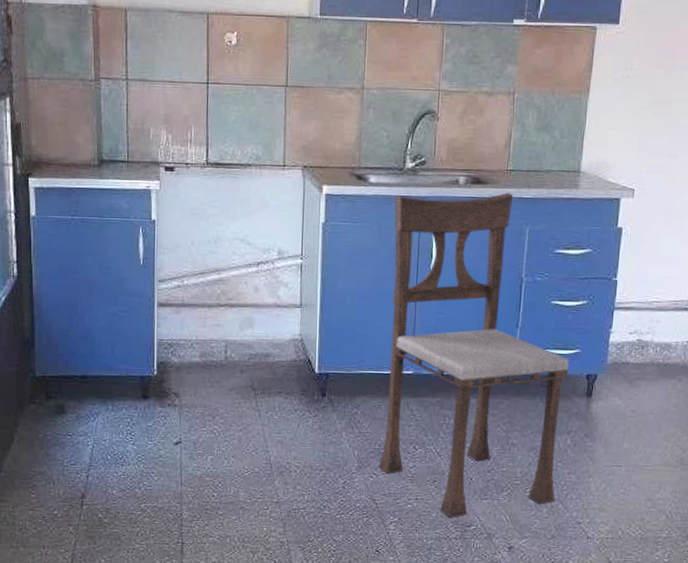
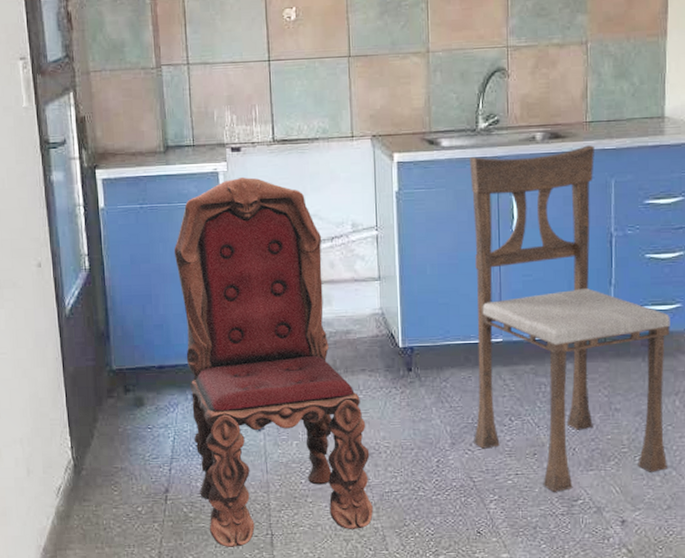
dining chair: none [102,197,280,553] -> present [173,177,373,547]

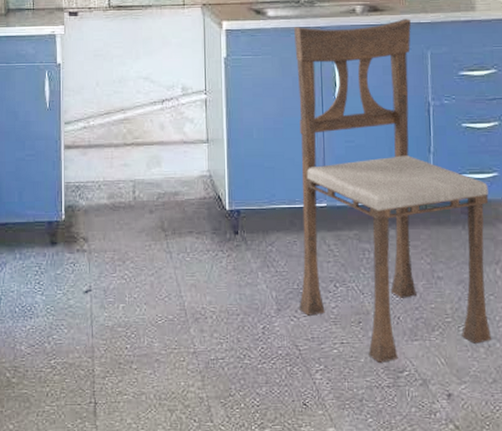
dining chair: present [173,177,373,547] -> none [9,41,198,416]

